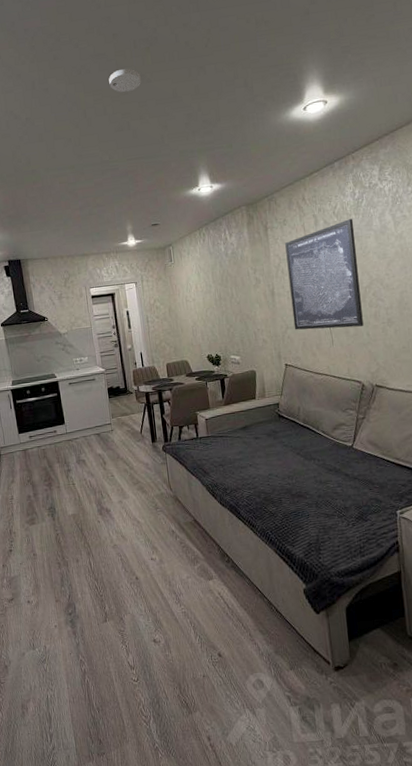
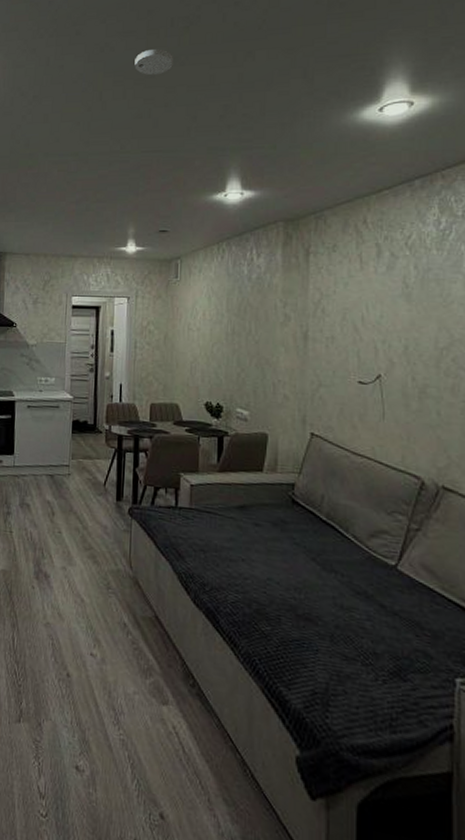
wall art: present [285,219,364,330] -> none [330,255,434,401]

